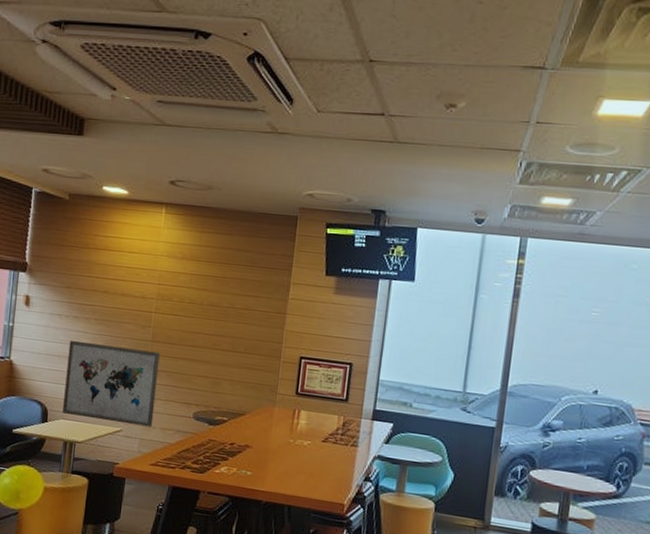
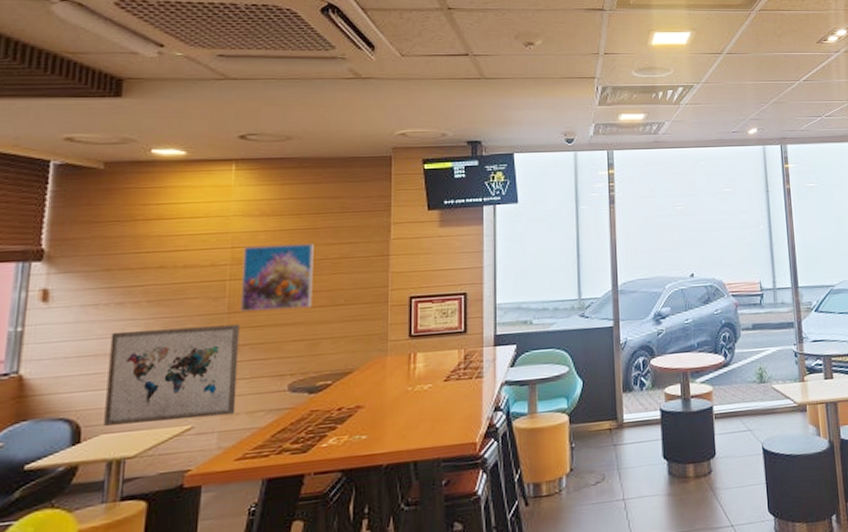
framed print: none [161,285,223,350] -> present [239,243,314,311]

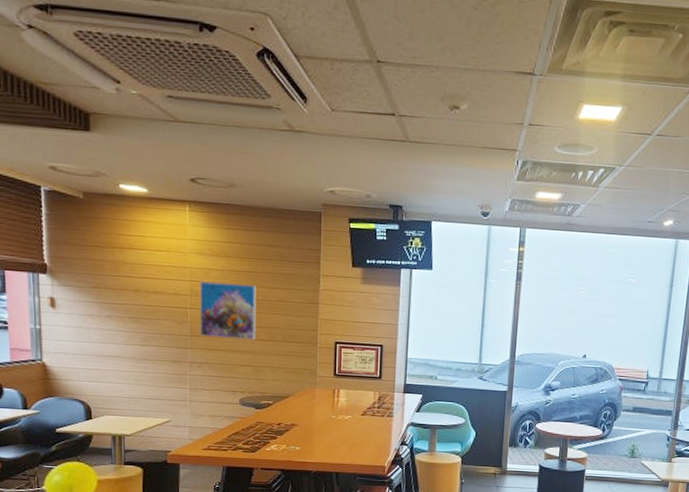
wall art: present [104,324,240,426] -> none [104,339,201,416]

